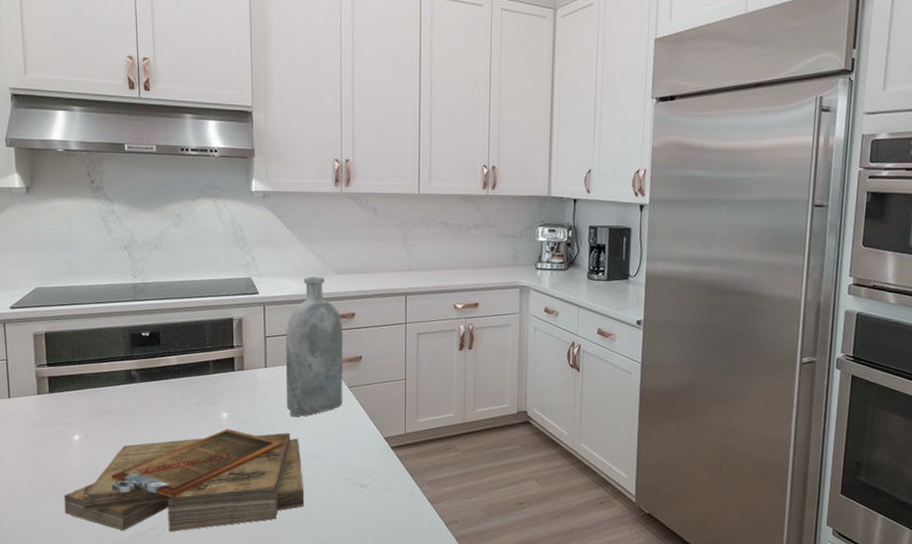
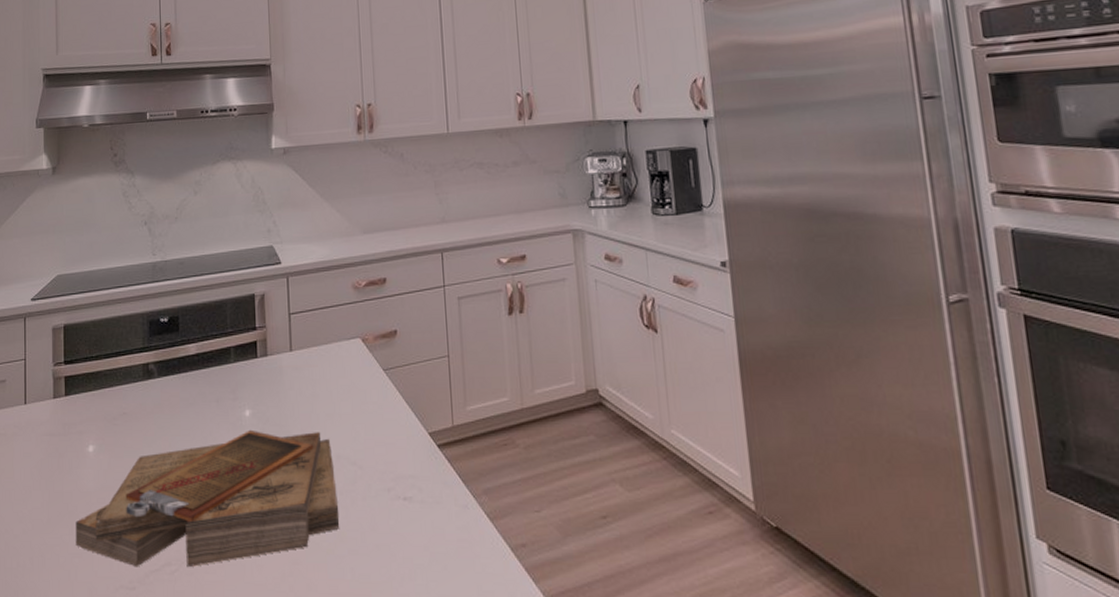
bottle: present [285,276,344,417] -> none [311,237,378,410]

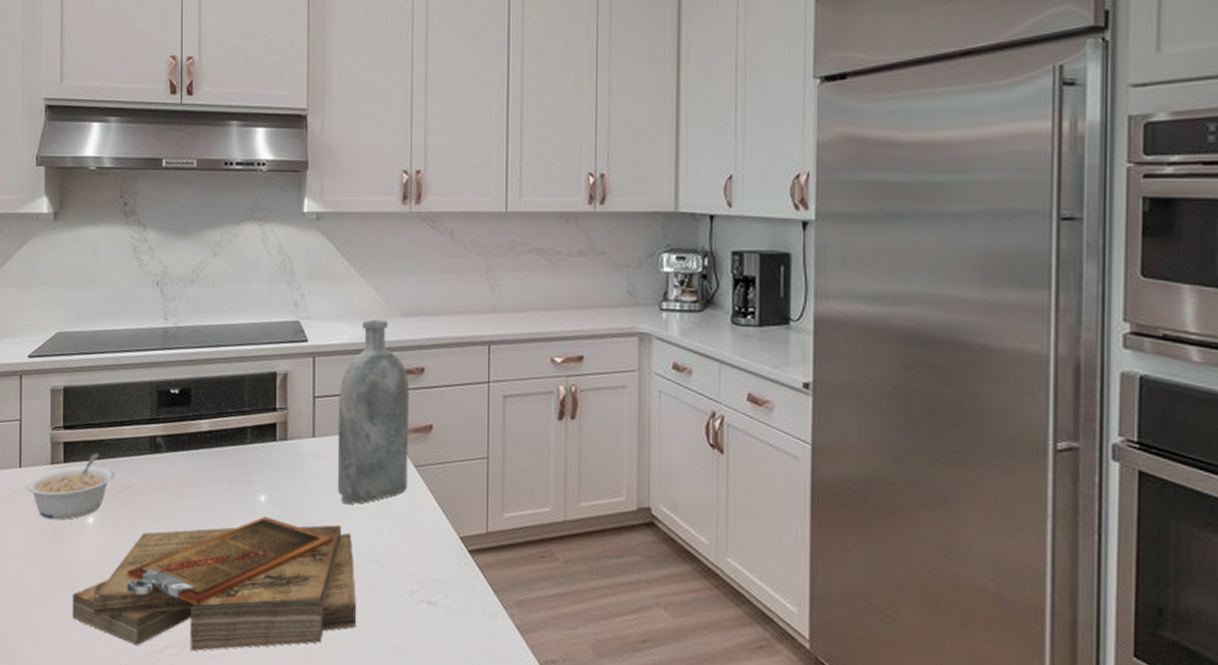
legume: none [30,385,112,451] -> present [25,453,115,520]
bottle: none [311,237,378,410] -> present [337,318,410,504]

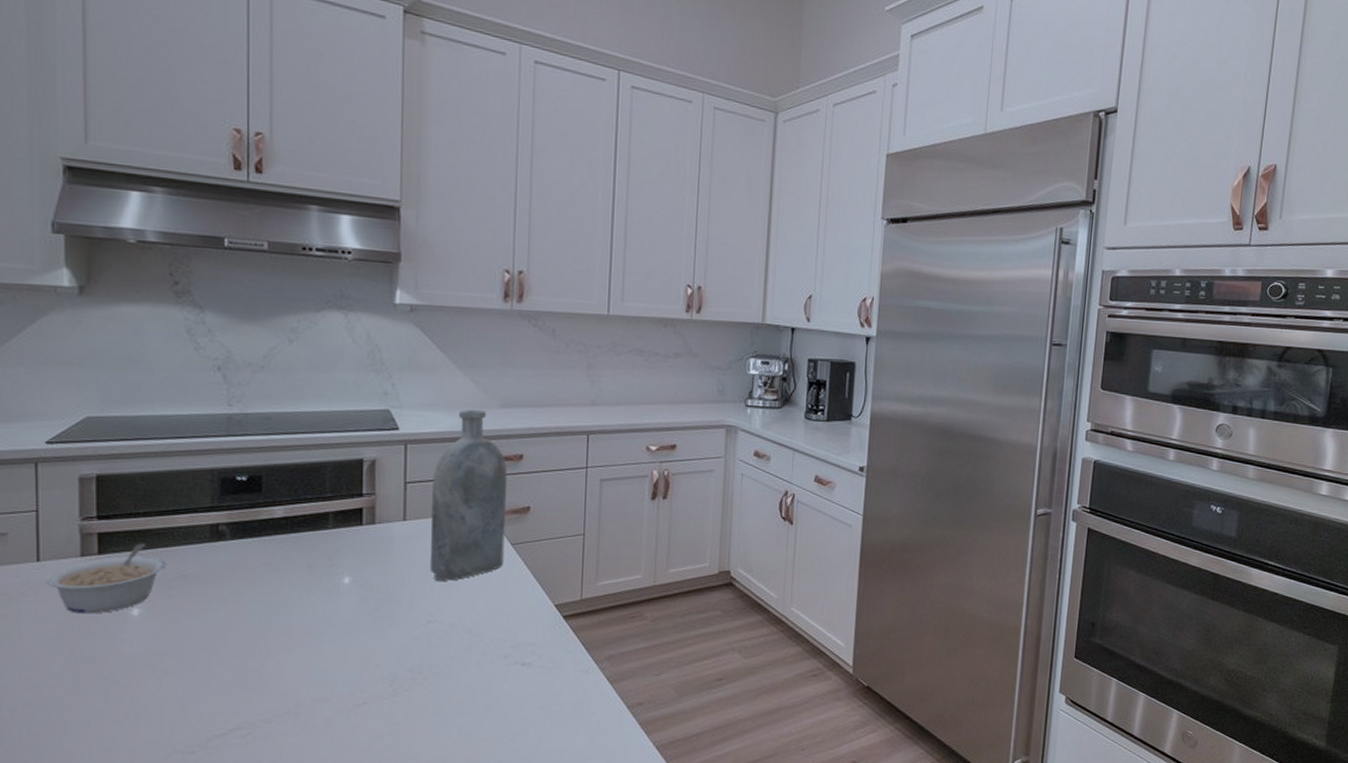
clipboard: present [72,516,357,652] -> none [113,597,449,732]

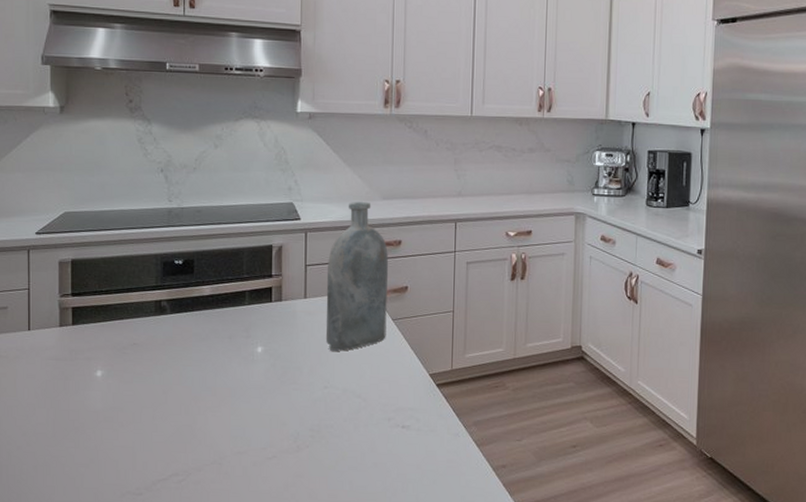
legume: present [46,543,167,614] -> none [34,316,122,375]

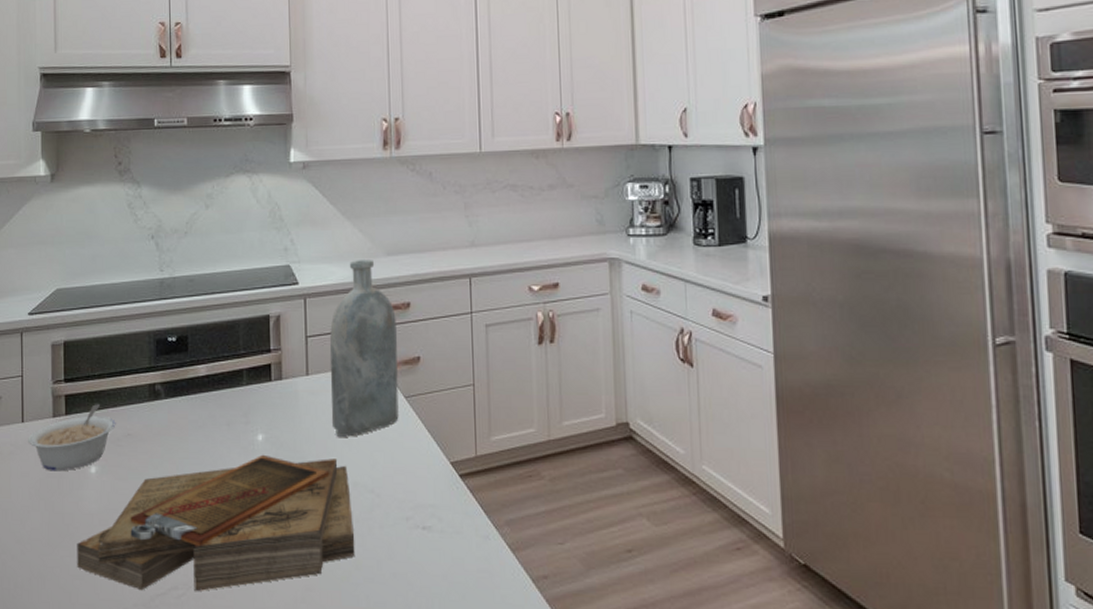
legume: none [34,316,122,375] -> present [28,404,116,472]
clipboard: none [82,364,342,478] -> present [77,454,355,592]

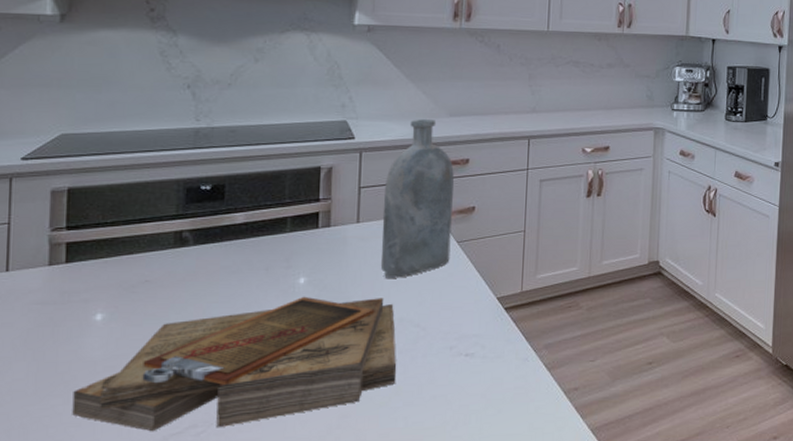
legume: present [28,404,116,472] -> none [13,251,131,321]

